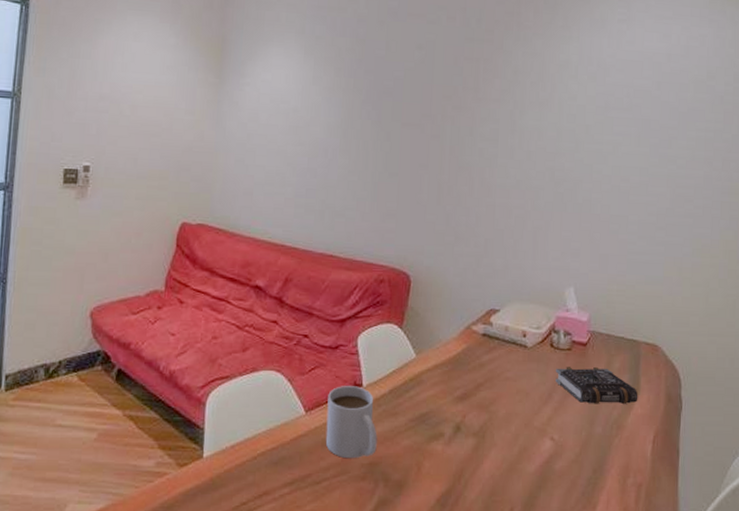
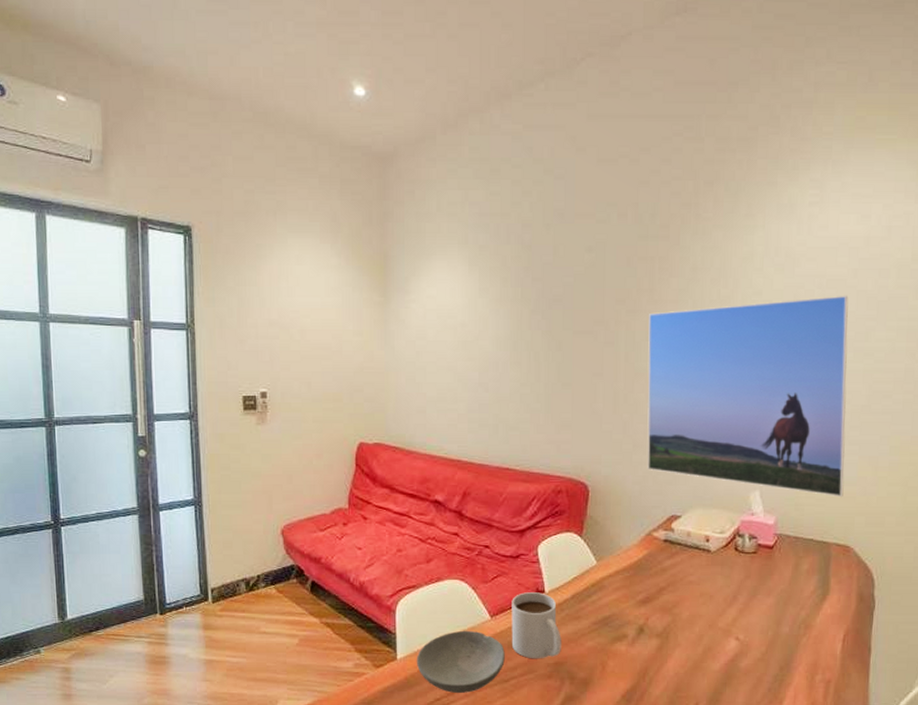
bowl: none [223,426,318,496] -> present [416,630,505,693]
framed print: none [468,104,653,297] -> present [647,295,849,498]
book: present [555,366,638,404] -> none [740,568,828,605]

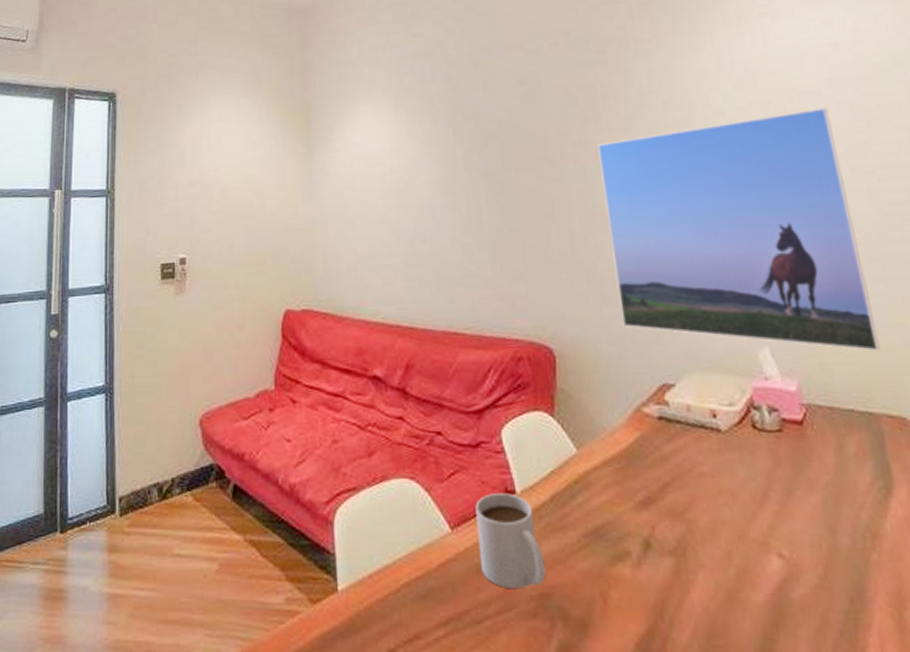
bowl: present [416,630,505,693] -> none [361,548,474,640]

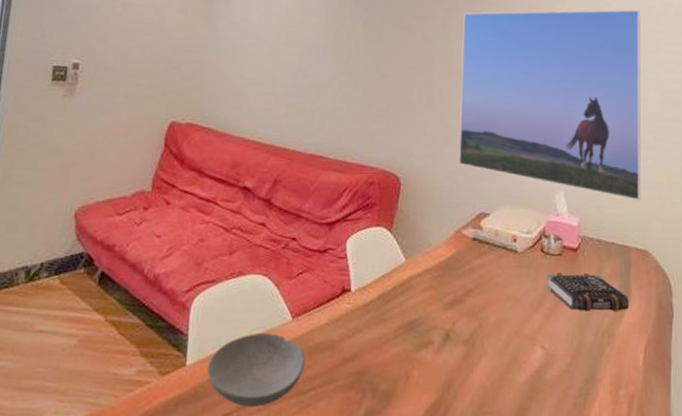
bowl: none [361,548,474,640] -> present [207,332,305,407]
mug: present [475,493,546,589] -> none [312,291,365,368]
book: none [766,452,894,505] -> present [546,272,629,312]

